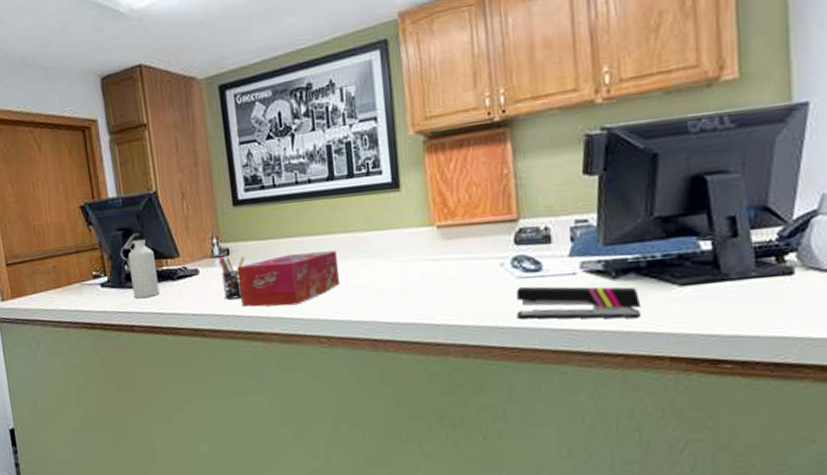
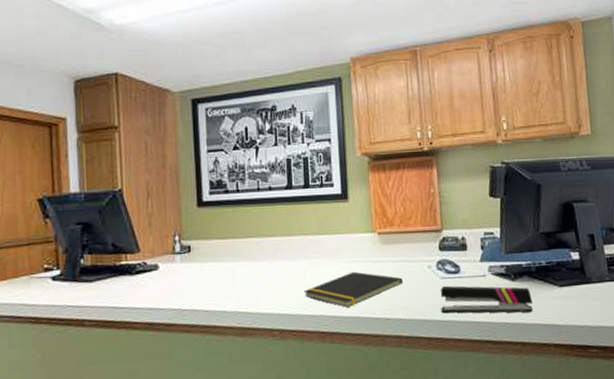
water bottle: present [120,228,160,299] -> none [77,224,116,293]
pen holder: present [218,254,246,300] -> none [180,251,206,294]
tissue box: present [237,250,341,308] -> none [197,251,294,302]
notepad: none [352,272,469,313] -> present [304,271,403,307]

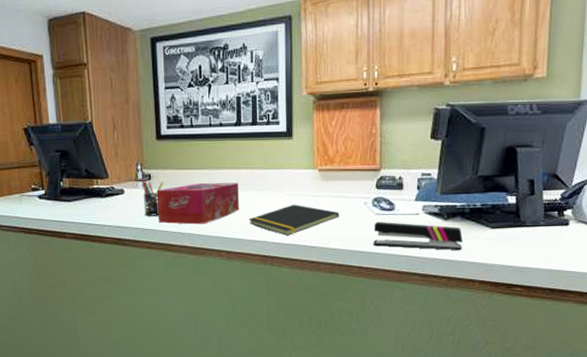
pen holder: none [180,251,206,294] -> present [142,179,164,216]
tissue box: none [197,251,294,302] -> present [156,183,240,225]

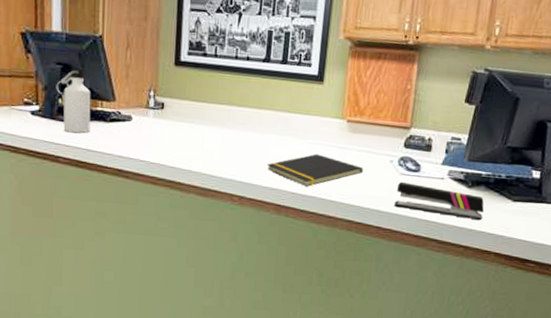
water bottle: none [57,152,90,211] -> present [56,66,91,133]
pen holder: present [142,179,164,216] -> none [152,107,178,150]
tissue box: present [156,183,240,225] -> none [168,119,260,165]

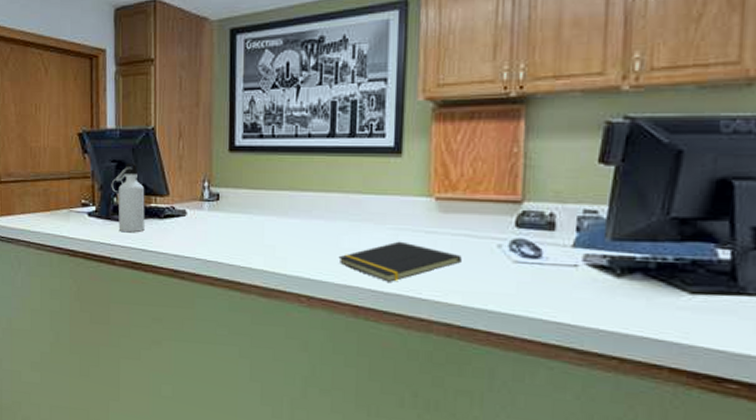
stapler: present [394,181,484,221] -> none [509,271,645,322]

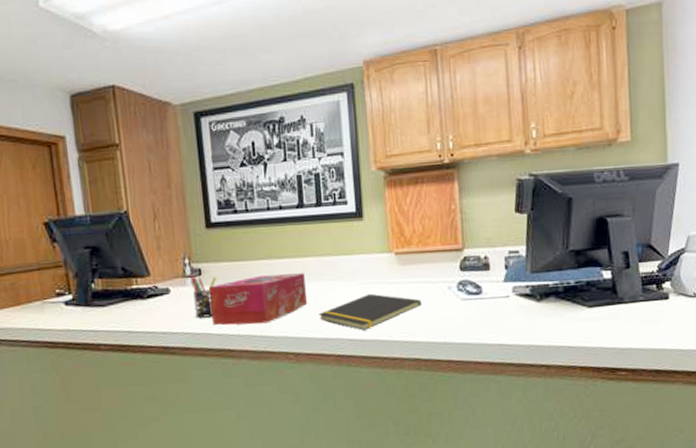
water bottle: present [111,162,145,233] -> none [87,247,129,317]
pen holder: none [208,199,235,246] -> present [190,274,217,318]
tissue box: none [224,208,328,260] -> present [208,273,308,326]

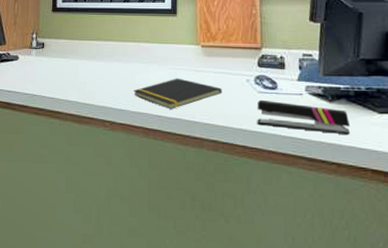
pen holder: present [190,274,217,318] -> none [35,47,56,83]
tissue box: present [208,273,308,326] -> none [48,53,125,93]
stapler: none [460,307,560,336] -> present [257,99,351,136]

